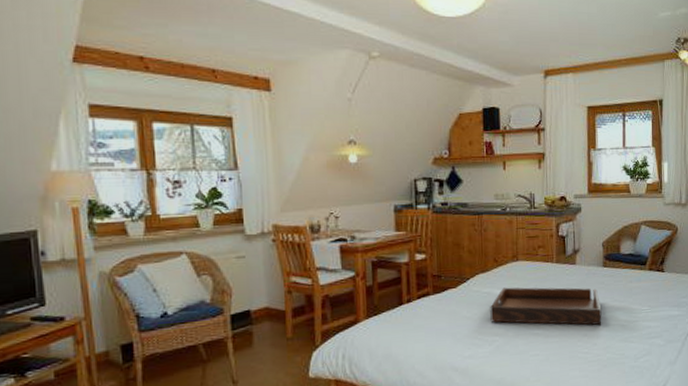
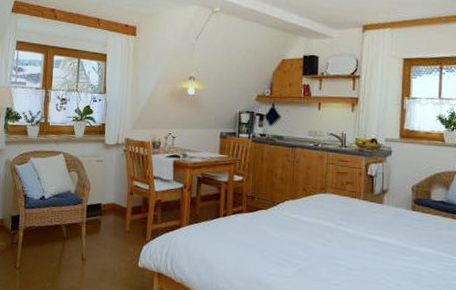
serving tray: present [490,287,602,326] -> none [296,216,408,268]

